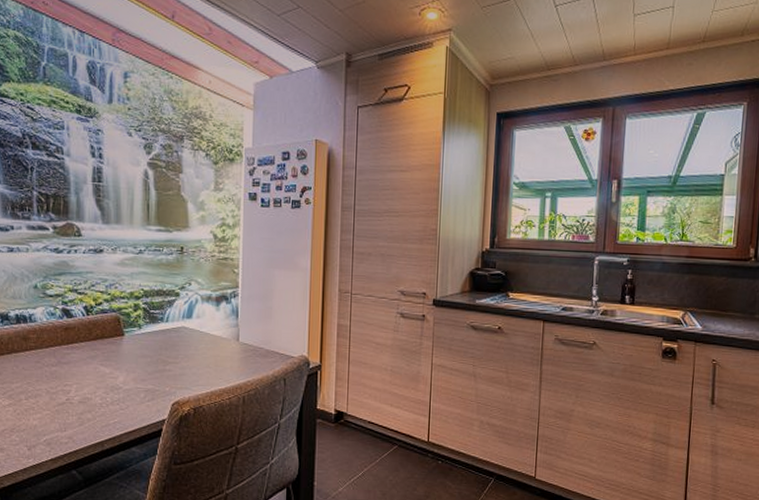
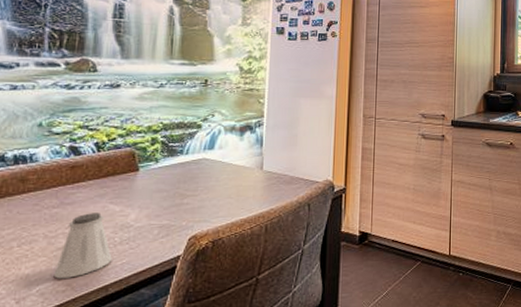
saltshaker: none [57,373,105,432] -> present [53,212,112,279]

